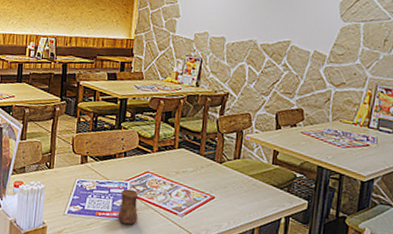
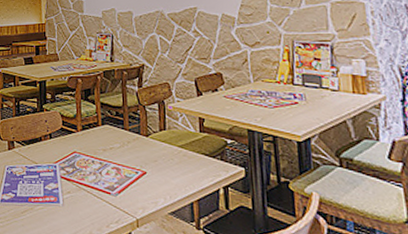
cup: present [117,189,138,225] -> none [50,171,71,209]

